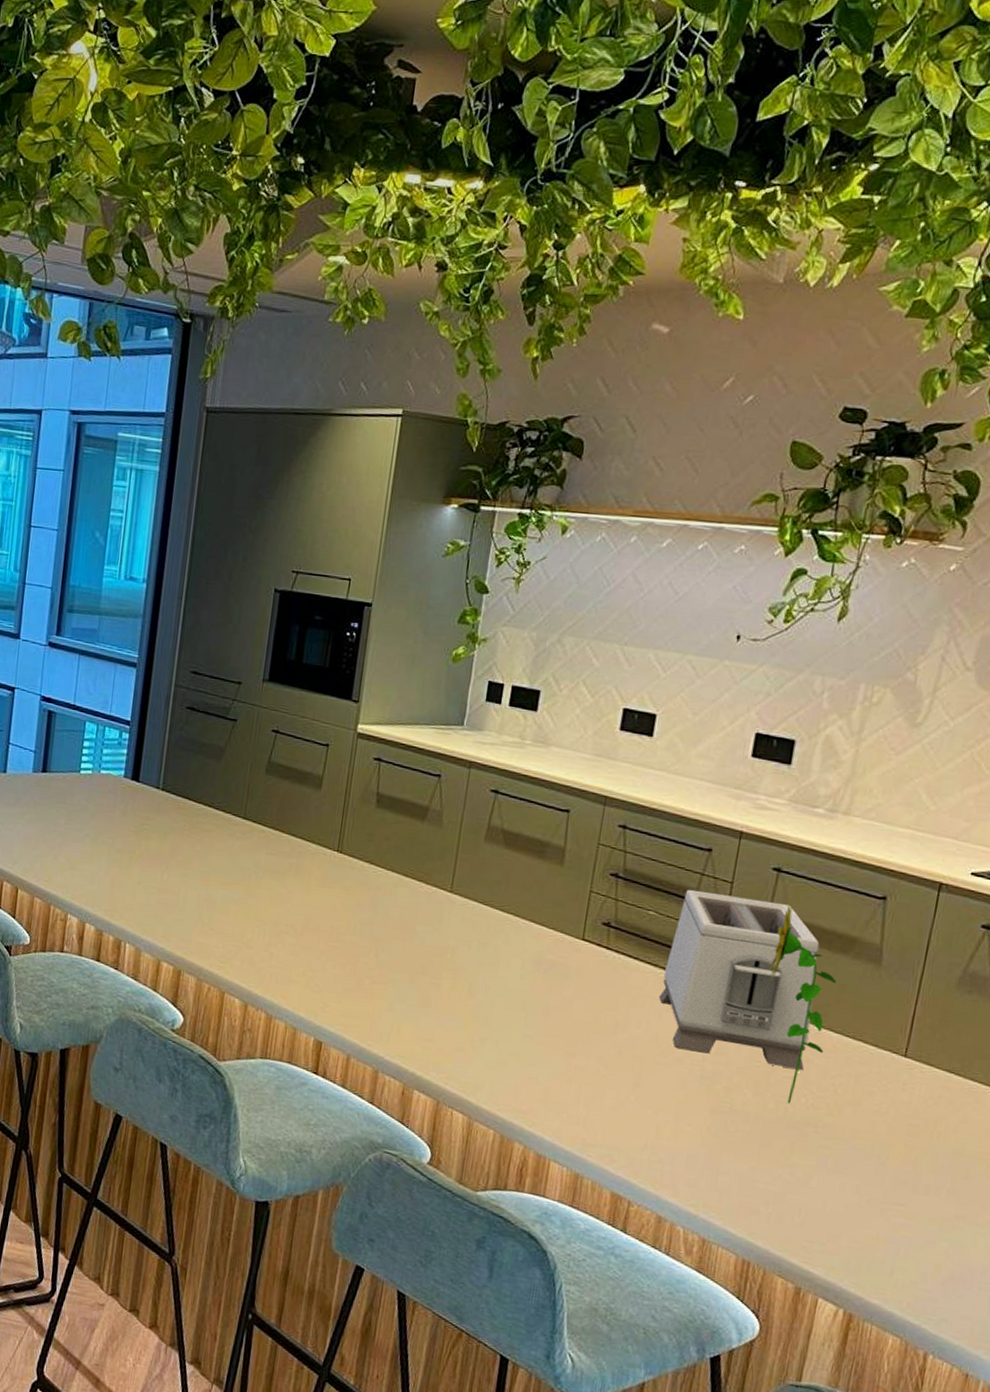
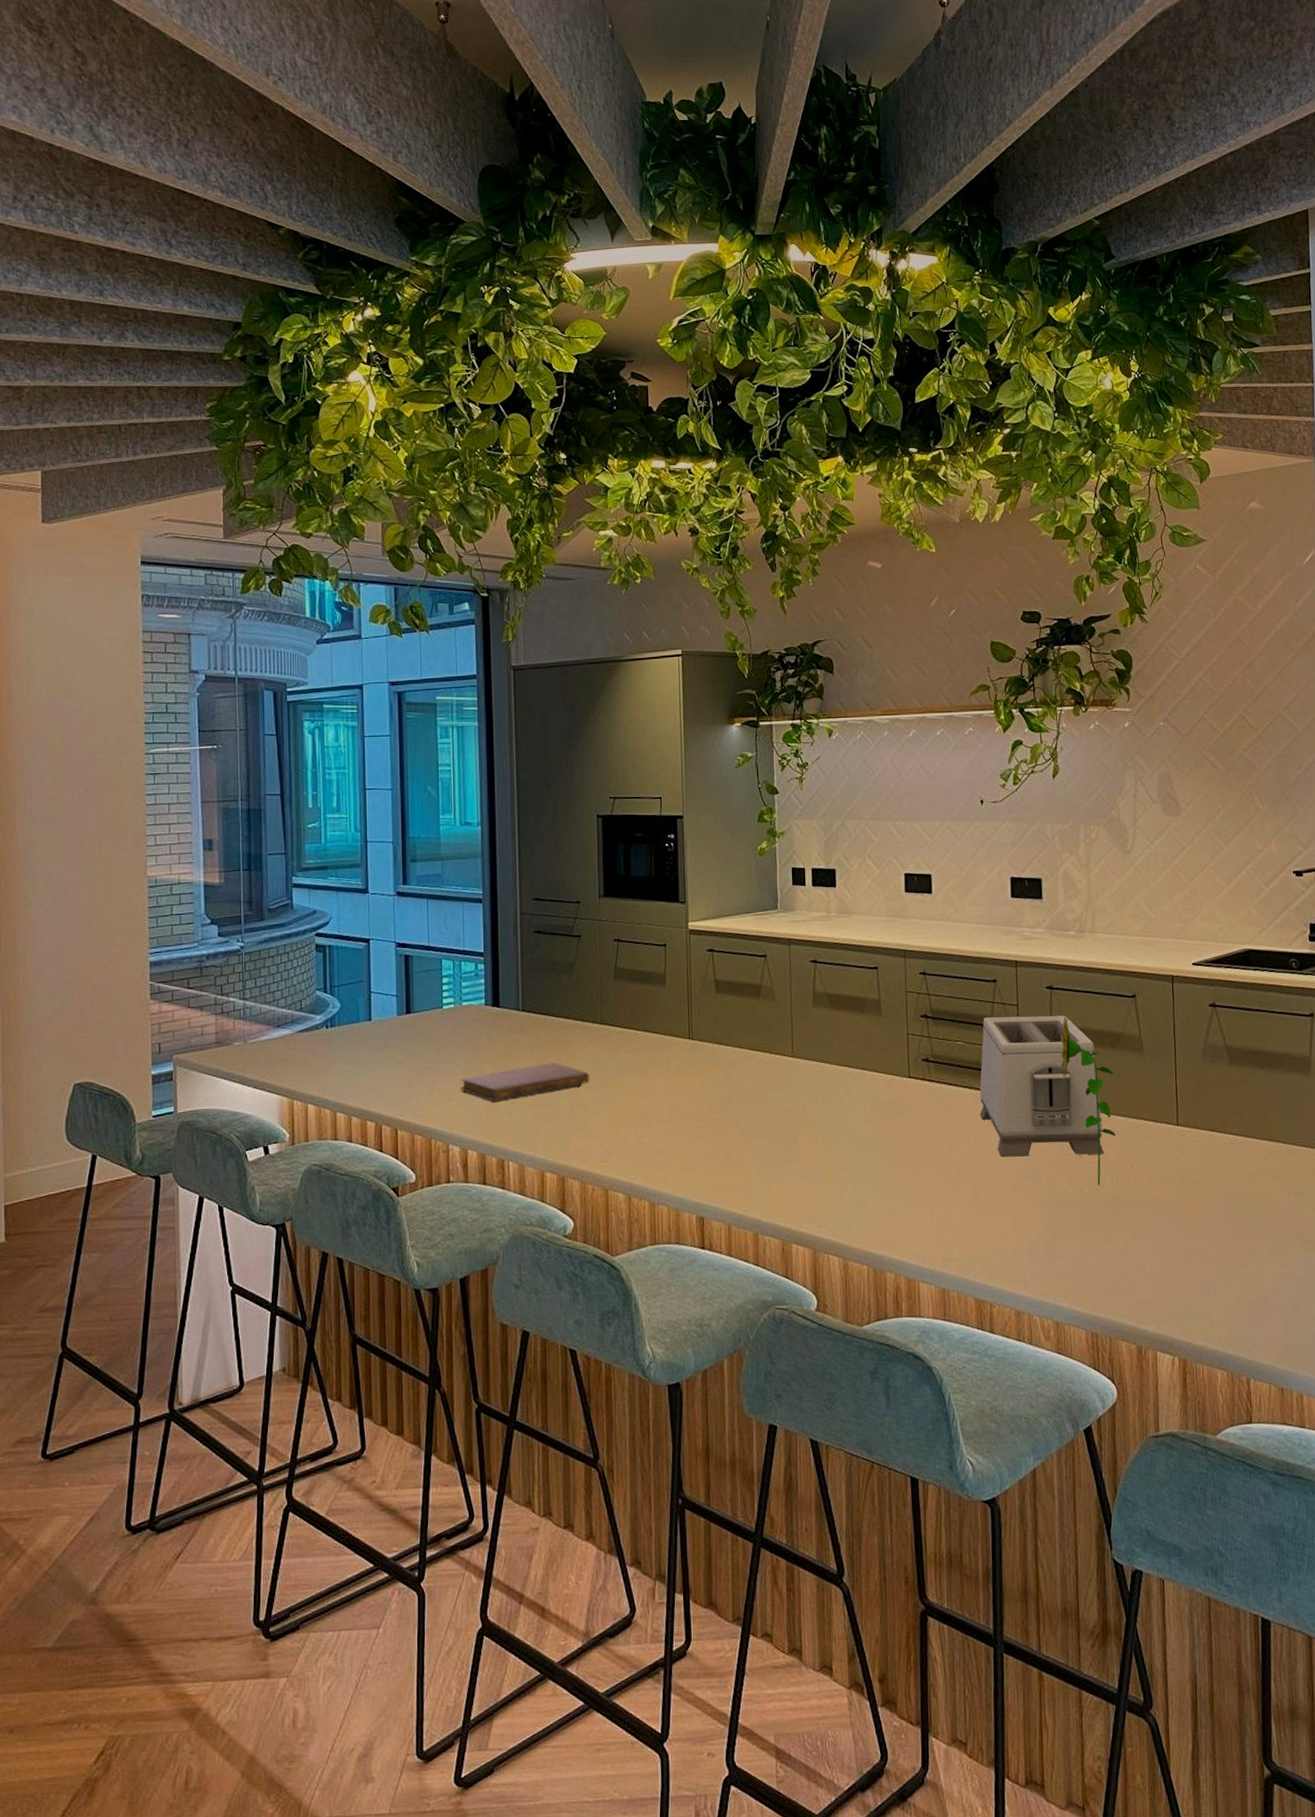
notebook: none [87,848,224,880] -> present [461,1063,590,1102]

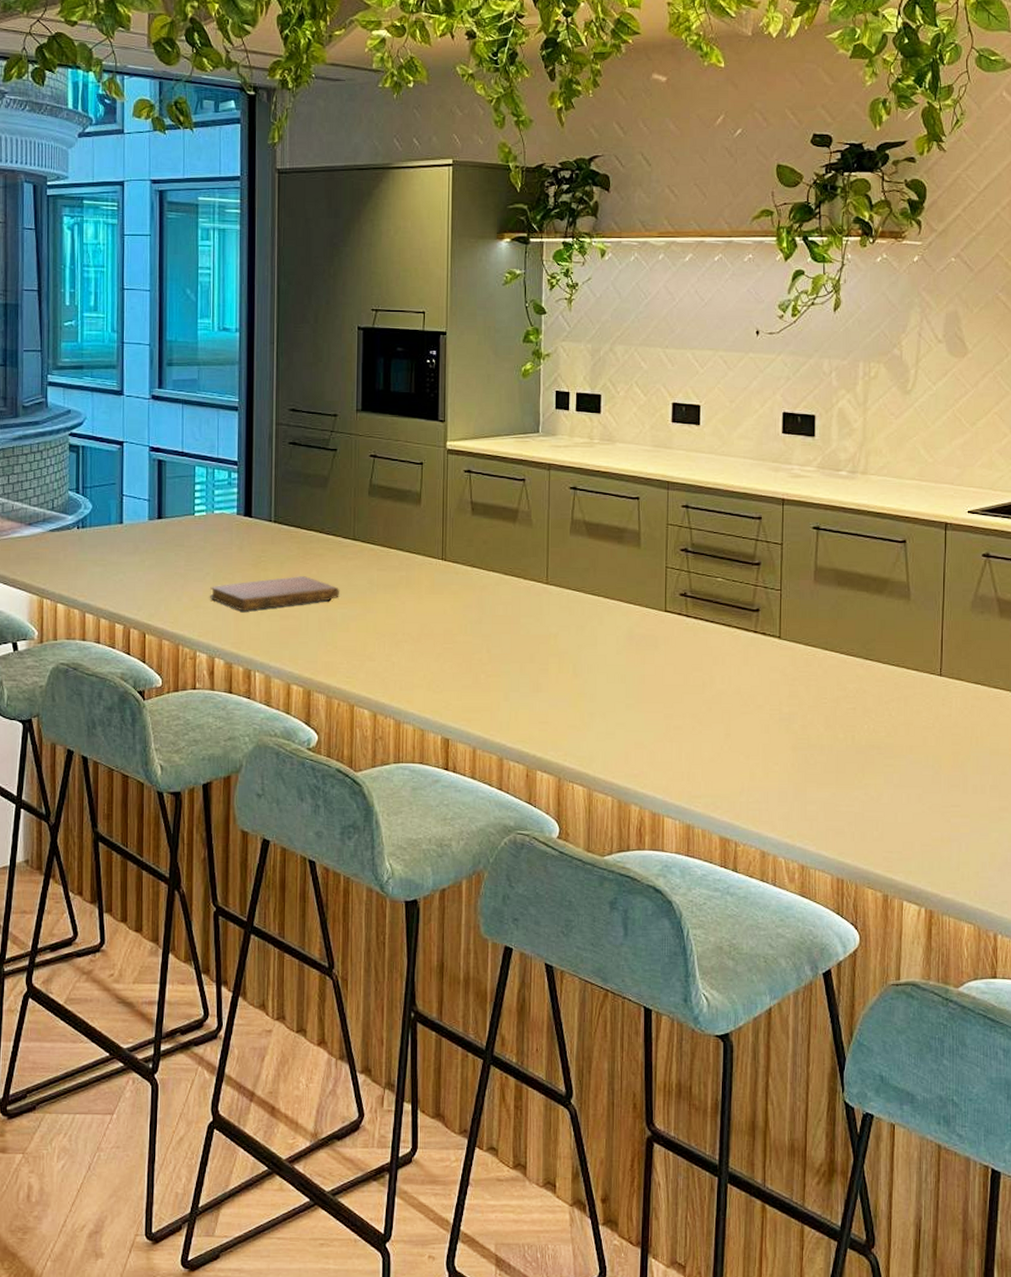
toaster: present [979,1015,1104,1157] -> none [736,554,862,700]
flower: present [1060,1013,1116,1185] -> none [822,555,877,731]

